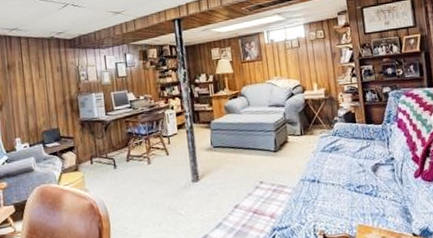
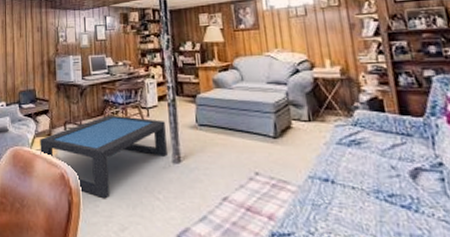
coffee table: none [67,145,187,221] -> present [40,115,167,199]

